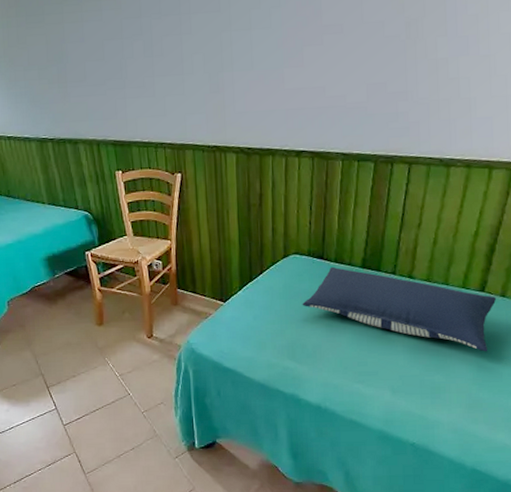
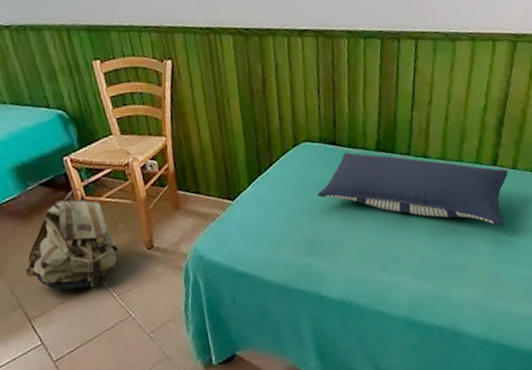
backpack: none [48,279,124,367] -> present [25,188,119,290]

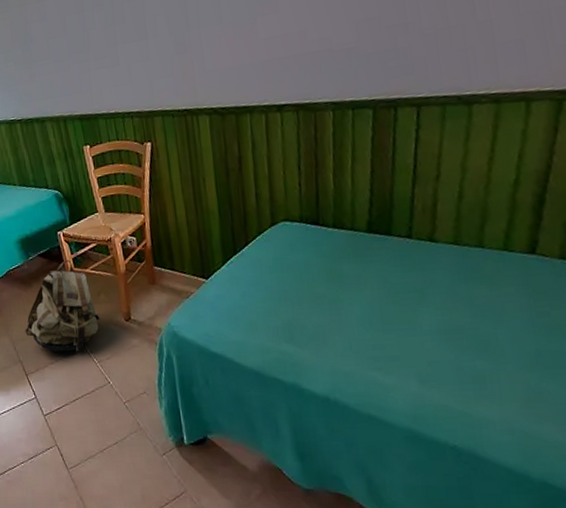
pillow: present [317,152,508,226] -> none [297,232,553,331]

